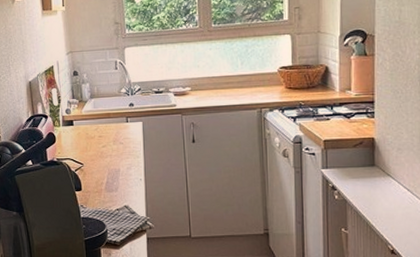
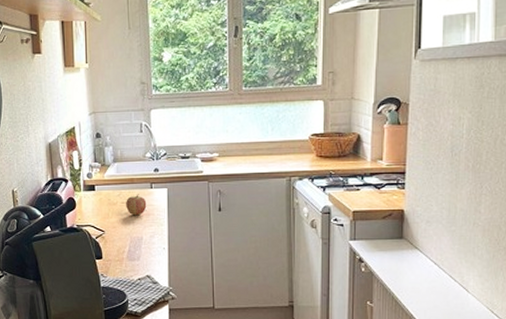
fruit: none [103,128,123,149] -> present [126,194,147,216]

